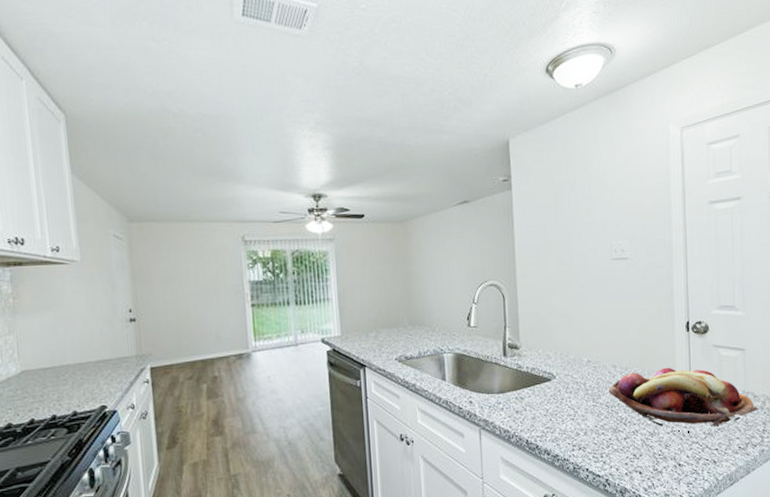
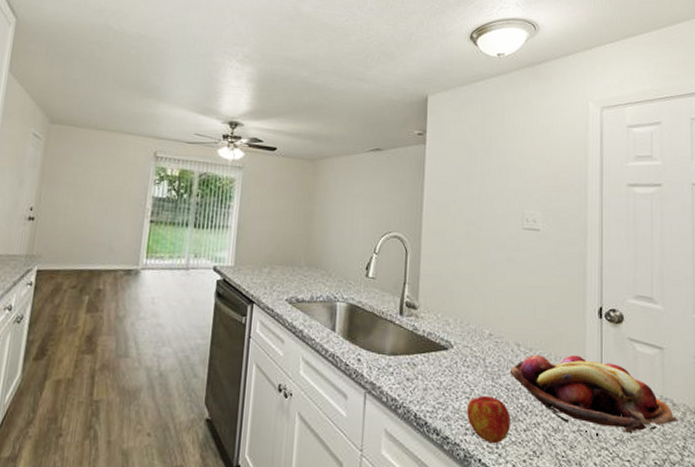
apple: none [573,414,612,454] -> present [467,395,511,444]

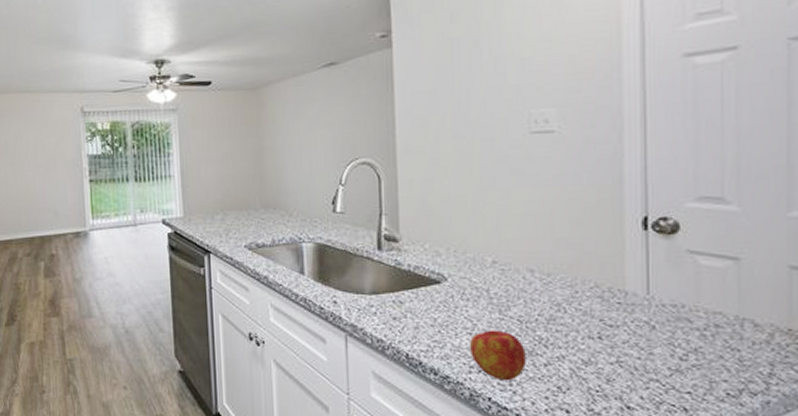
fruit basket: present [509,354,678,436] -> none [521,276,762,367]

